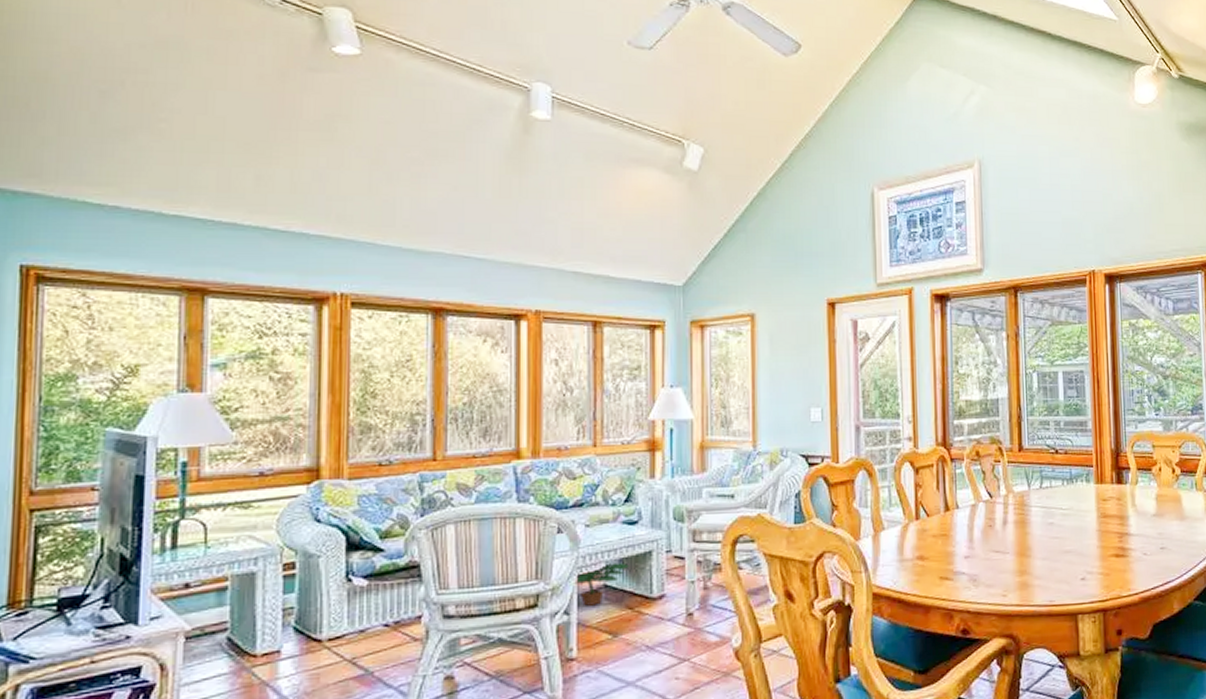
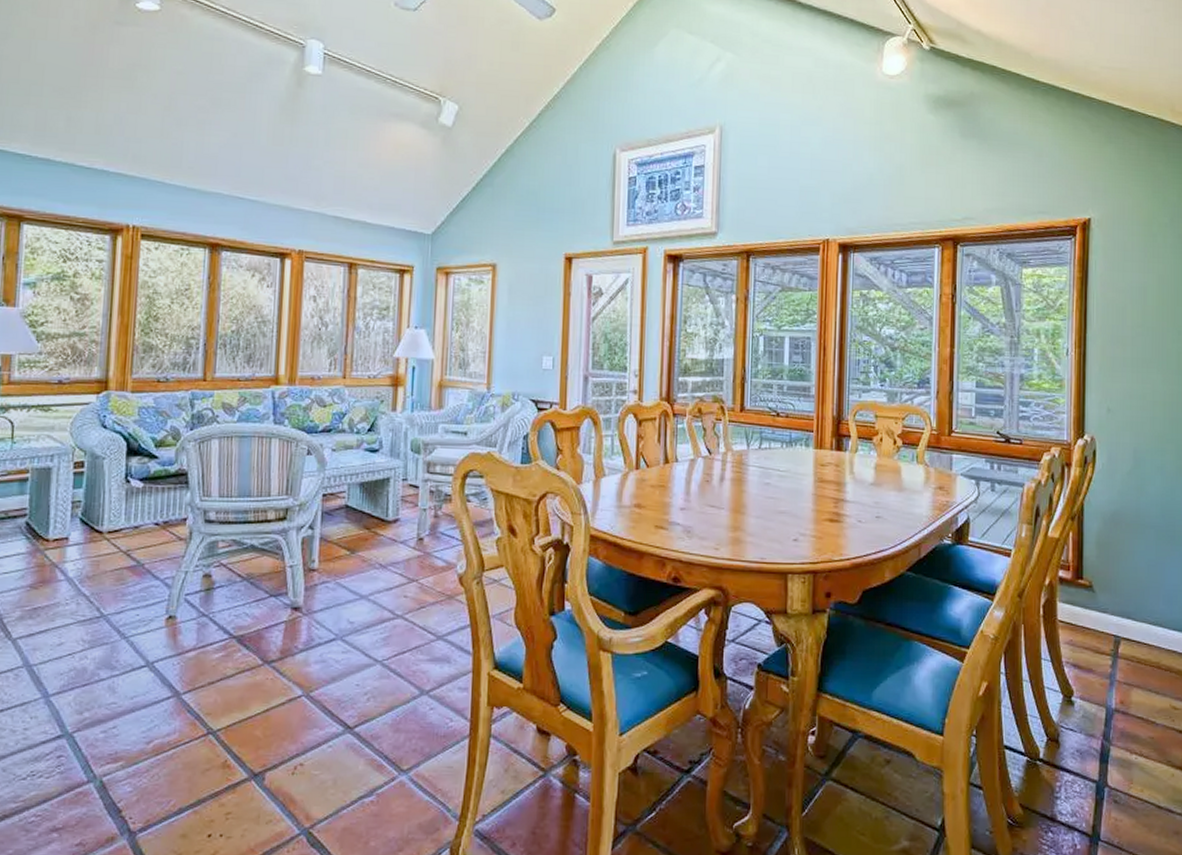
potted plant: present [574,560,629,606] -> none [319,483,368,523]

